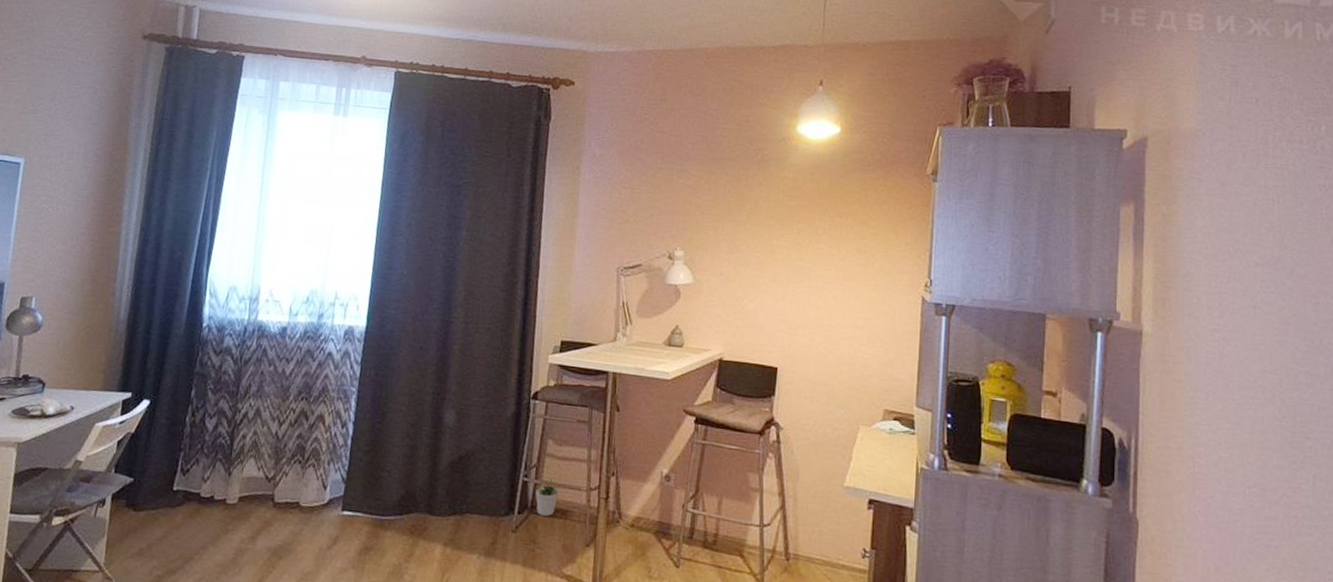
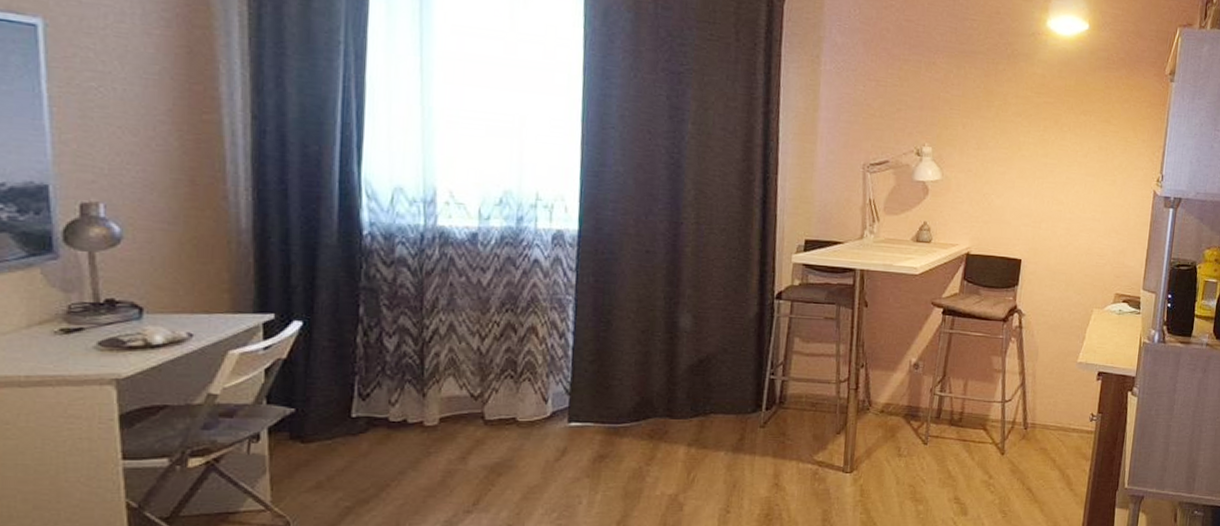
potted plant: present [535,478,559,516] -> none [783,374,808,410]

